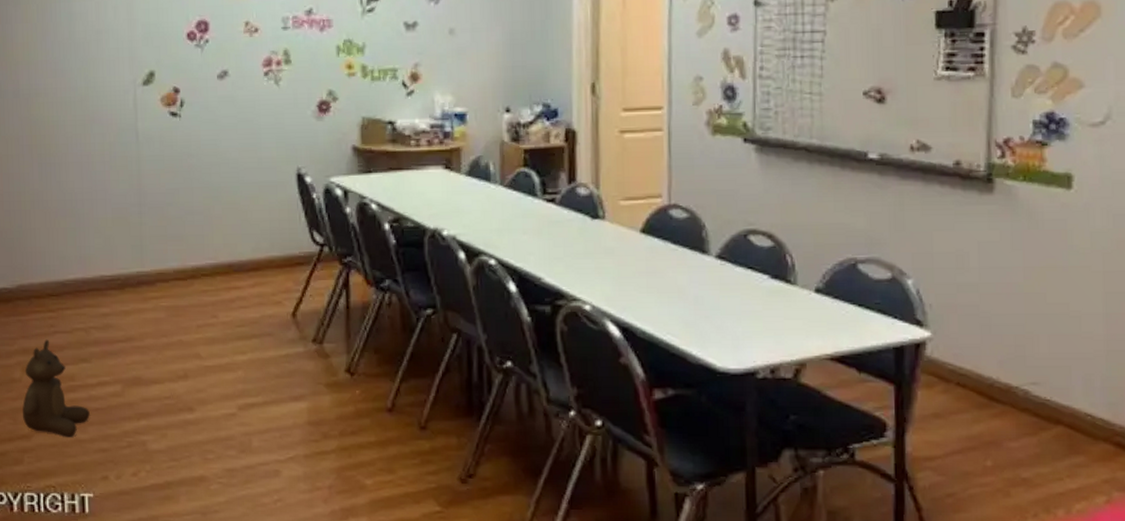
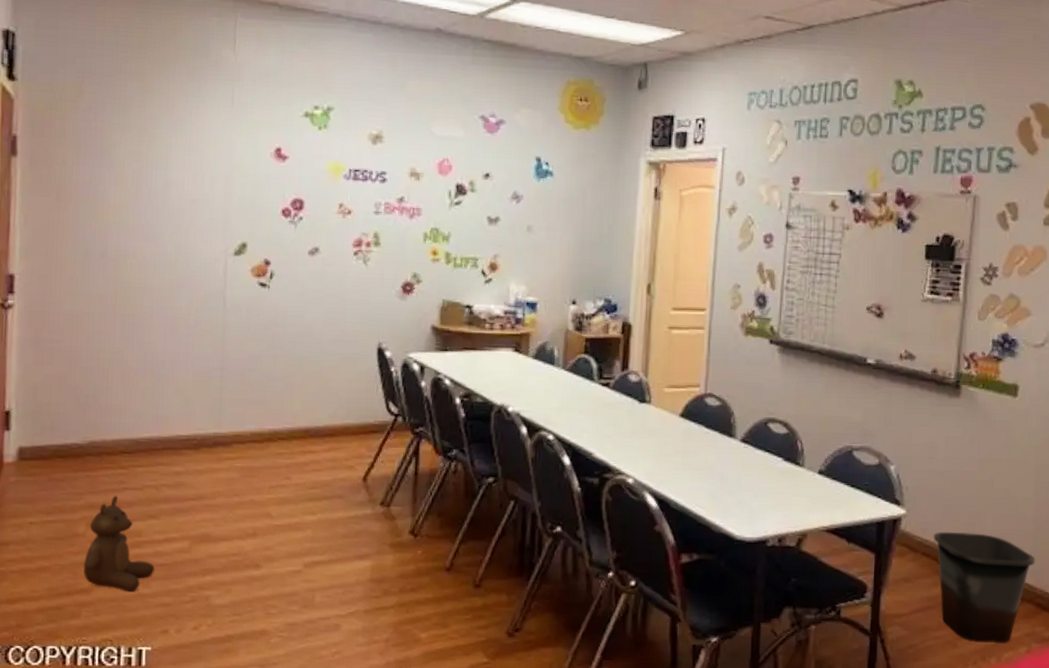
waste bin: none [969,356,1111,491] -> present [933,531,1035,643]

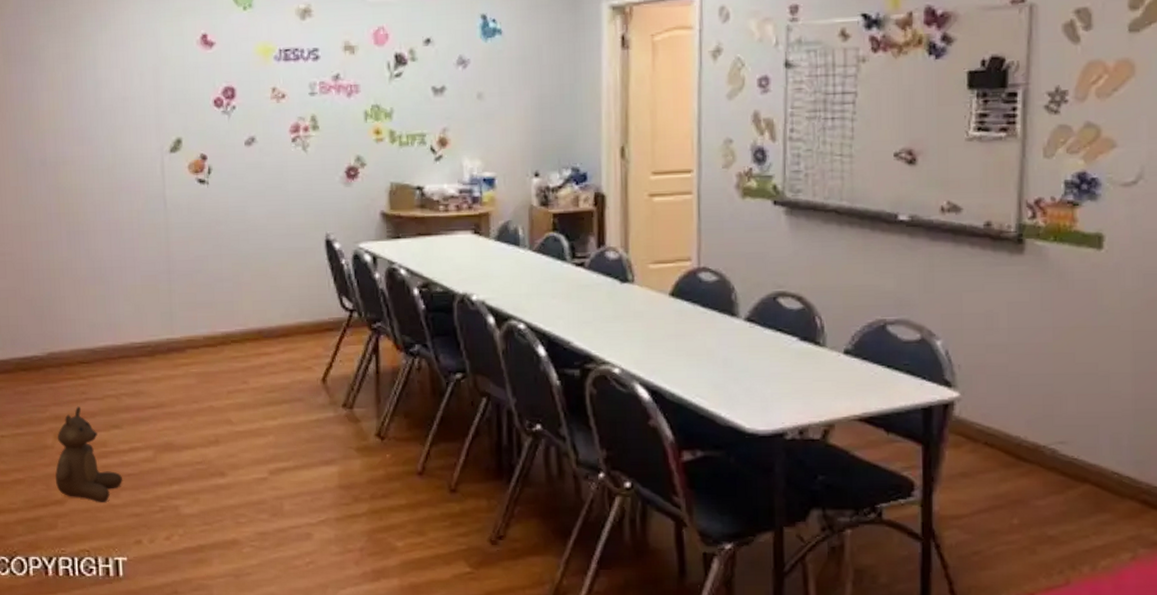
waste bin: present [933,531,1035,643] -> none [997,416,1138,548]

